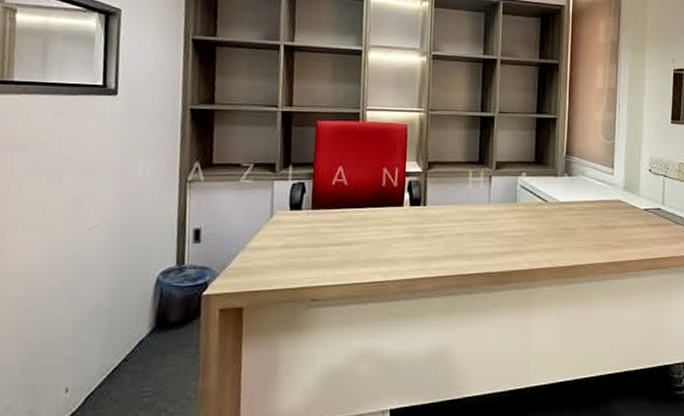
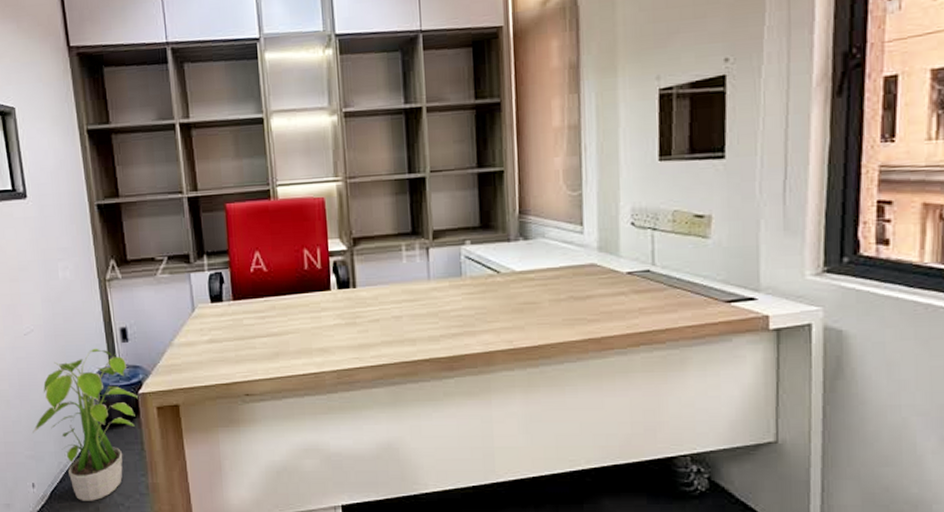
potted plant: none [77,247,204,407] -> present [32,348,141,501]

